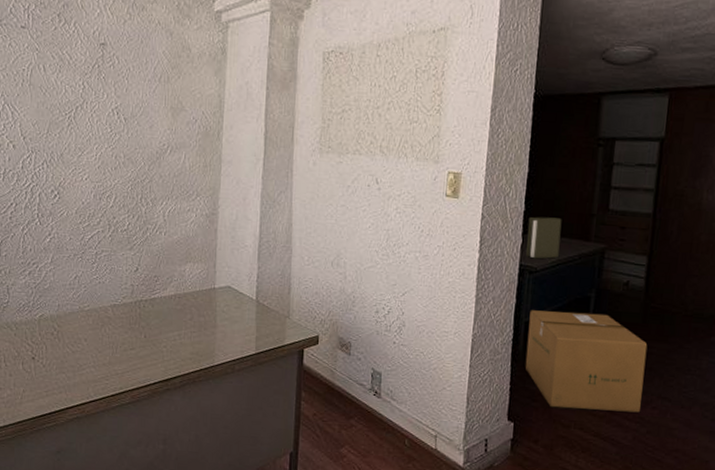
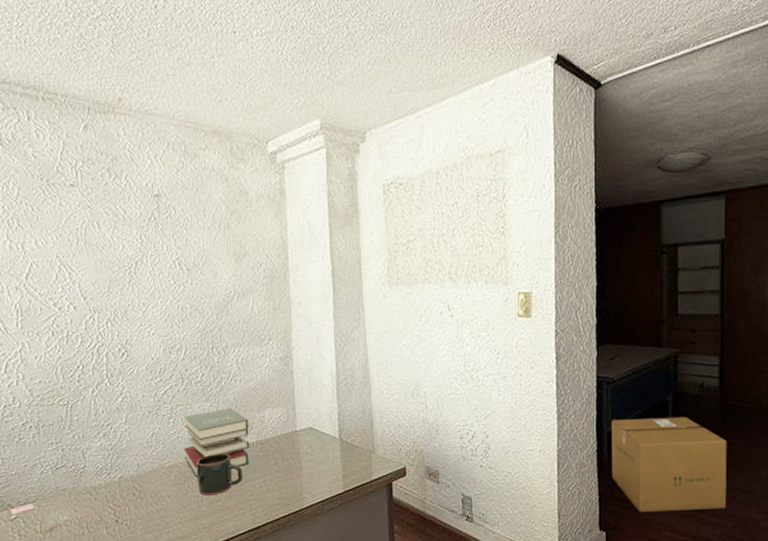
books: none [104,258,169,324] -> present [184,408,250,478]
mug: none [113,302,158,343] -> present [196,453,243,496]
binder: present [526,217,562,259] -> none [601,327,634,370]

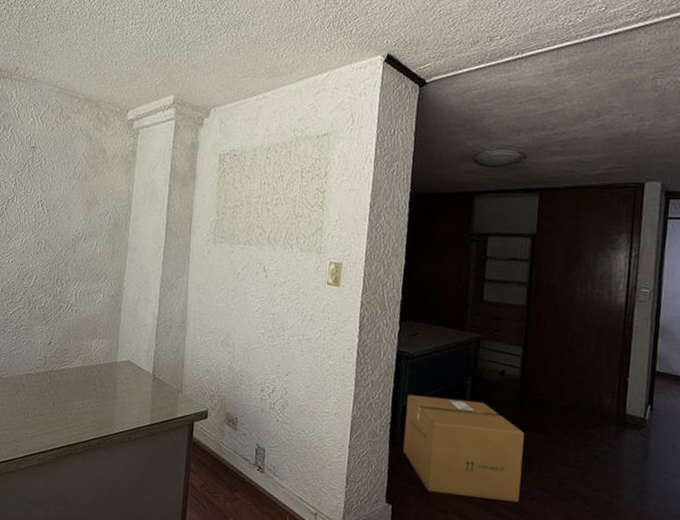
books: present [184,408,250,478] -> none [20,333,78,392]
mug: present [196,453,243,496] -> none [27,372,66,409]

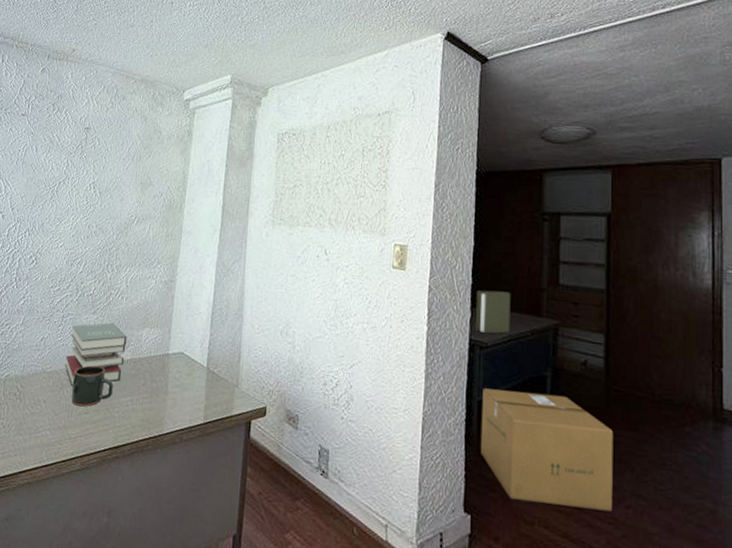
books: none [20,333,78,392] -> present [65,322,127,387]
mug: none [27,372,66,409] -> present [71,365,113,407]
binder: none [403,305,438,346] -> present [476,290,511,334]

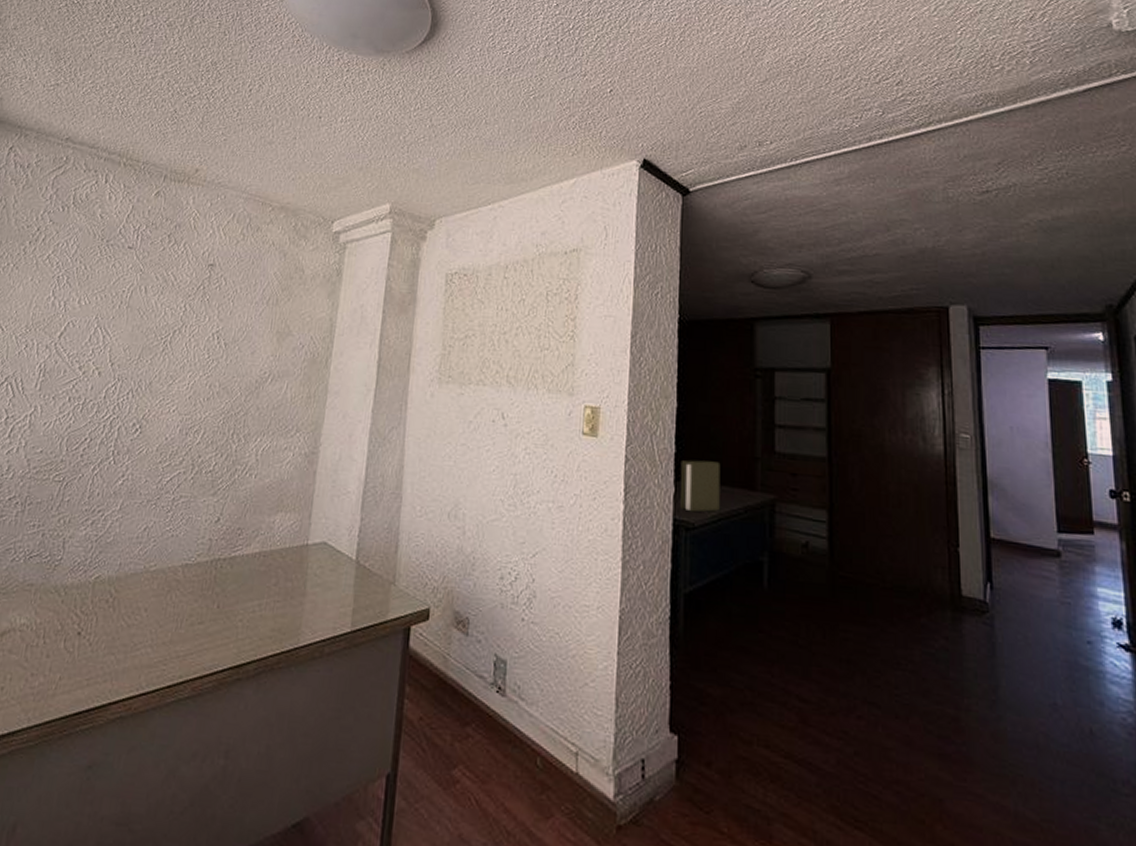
books: present [65,322,127,387] -> none [174,506,256,590]
mug: present [71,365,113,407] -> none [181,561,237,615]
box: present [480,388,614,512] -> none [687,578,841,724]

